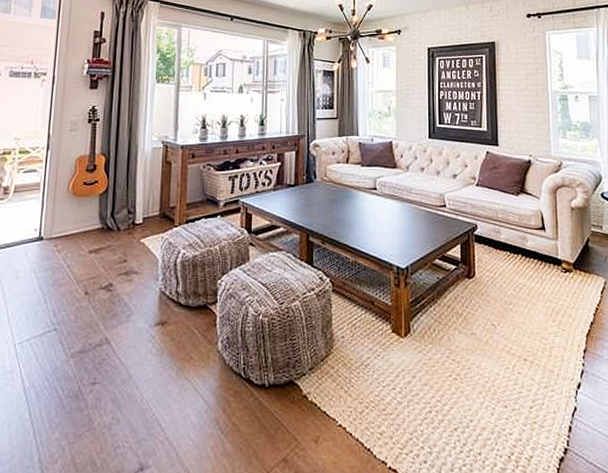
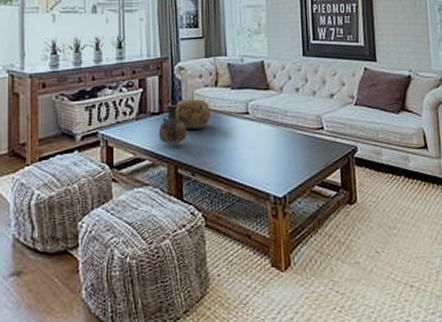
vase: none [293,179,319,216] -> present [158,105,187,146]
decorative bowl: none [309,174,342,201] -> present [175,99,212,129]

